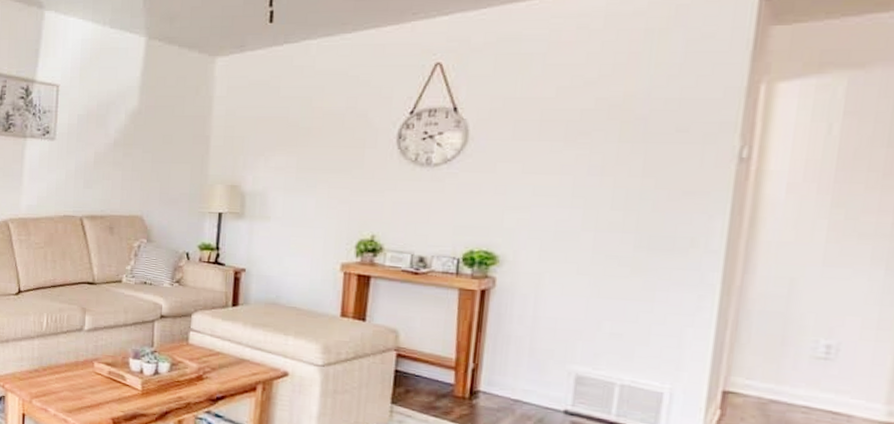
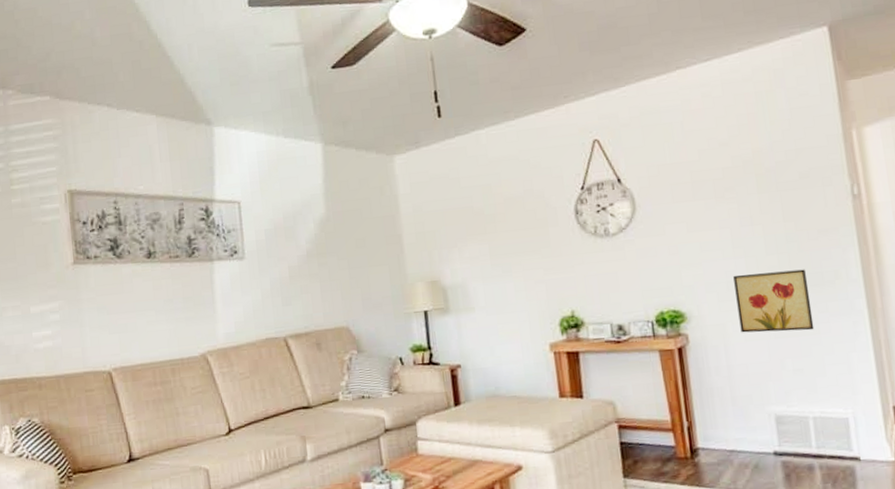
wall art: none [558,225,656,296] -> present [733,269,815,333]

